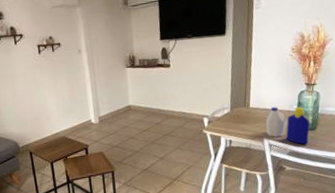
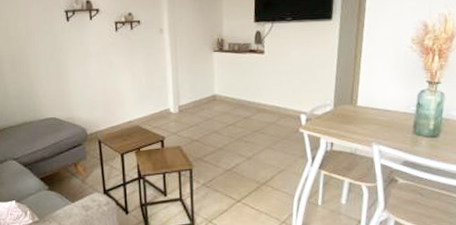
bottle: present [265,107,310,145] -> none [375,107,431,154]

